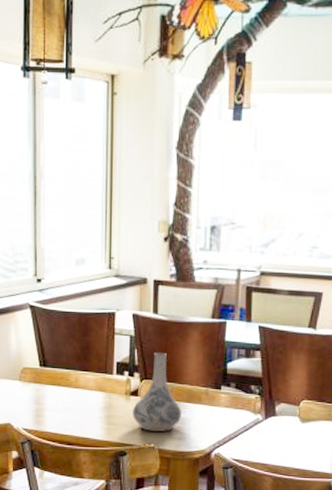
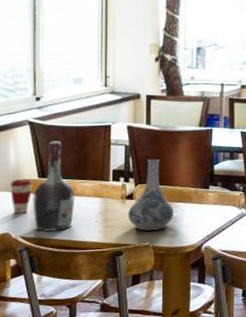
coffee cup: none [11,367,34,404] -> present [9,179,33,214]
cognac bottle: none [34,327,78,425] -> present [33,141,75,231]

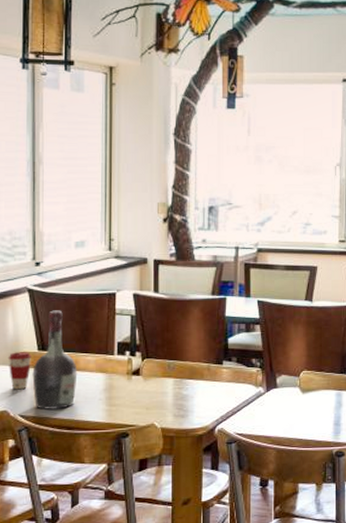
decorative vase: present [127,159,174,231] -> none [133,331,185,410]

